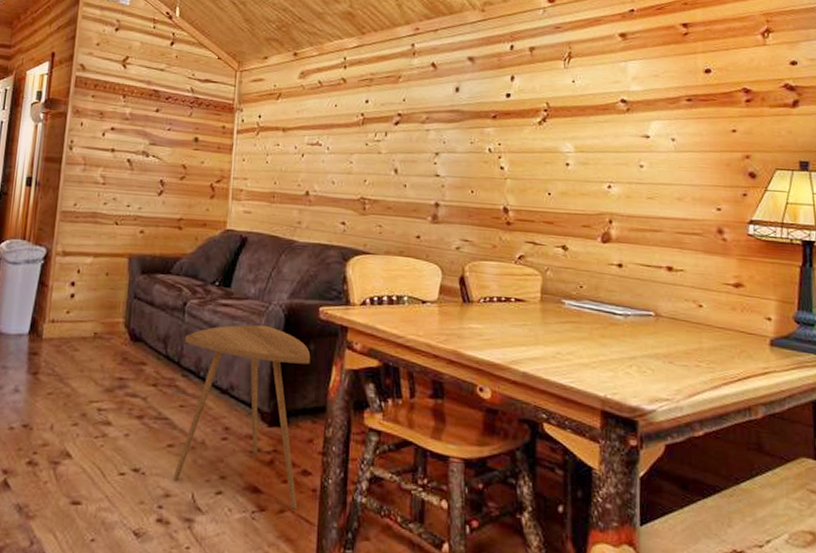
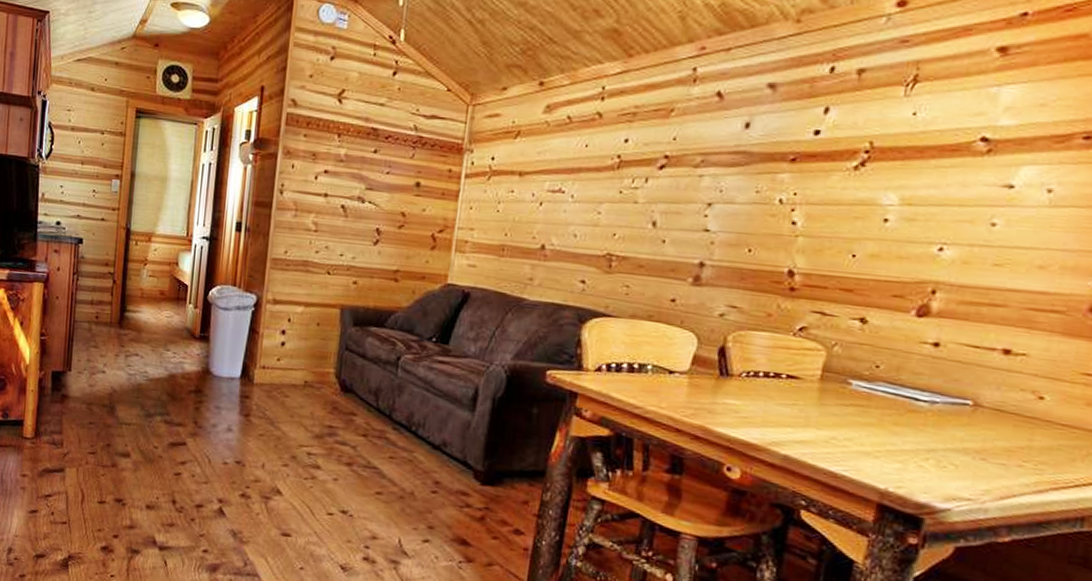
side table: present [173,325,311,510] -> none [380,383,533,565]

